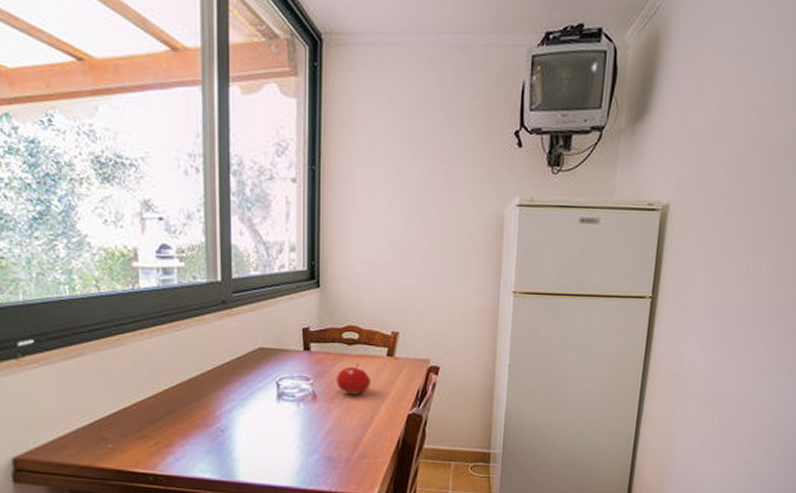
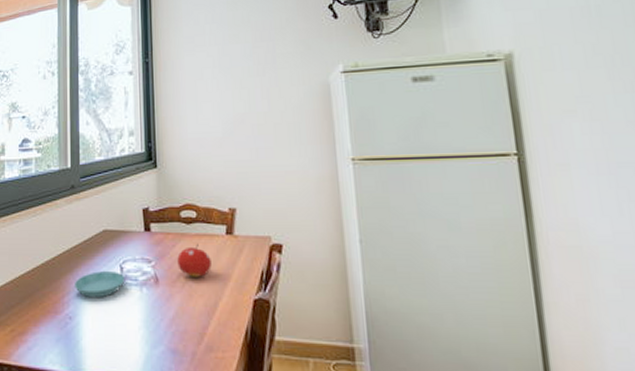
saucer: none [225,388,282,413] -> present [73,271,125,298]

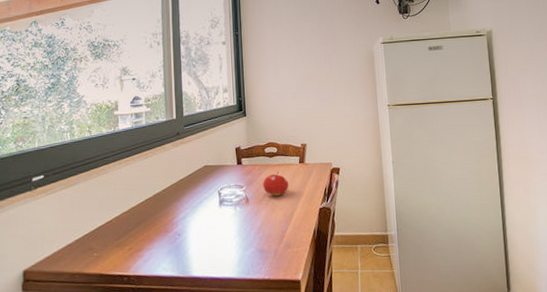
saucer: present [73,271,125,298] -> none [181,196,223,218]

